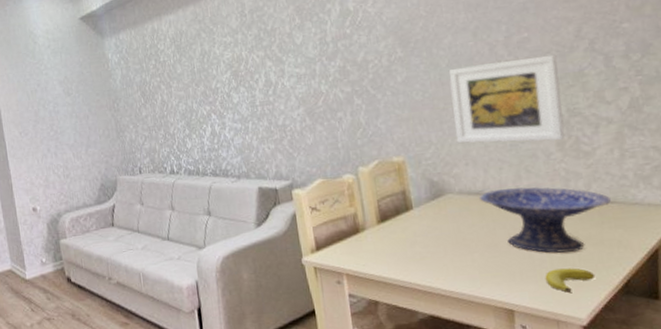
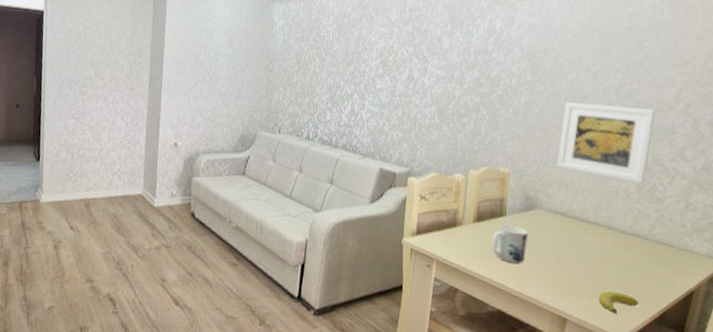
mug: none [403,218,447,260] -> present [491,224,528,264]
decorative bowl: present [480,187,611,253] -> none [563,214,668,280]

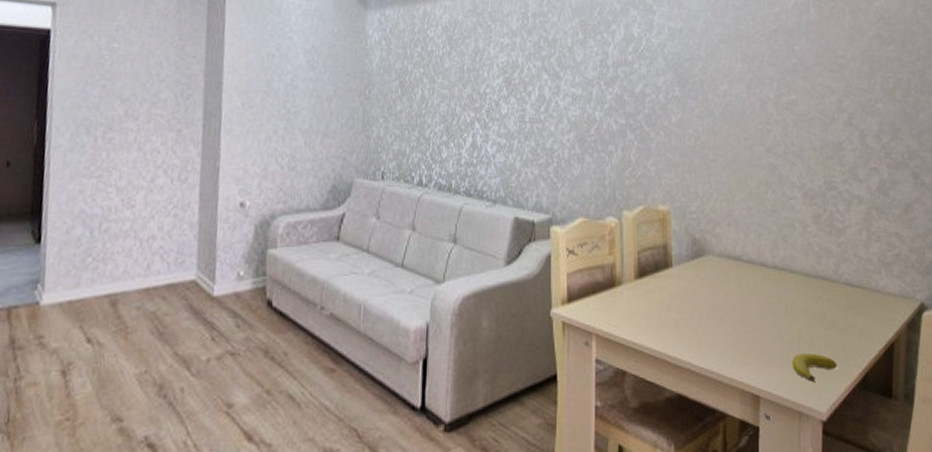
mug: present [491,224,528,264] -> none [659,279,701,328]
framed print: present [556,102,656,184] -> none [721,118,821,213]

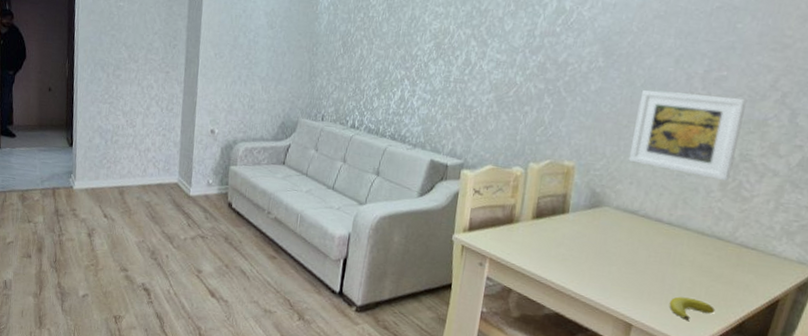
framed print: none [721,118,821,213] -> present [628,90,748,182]

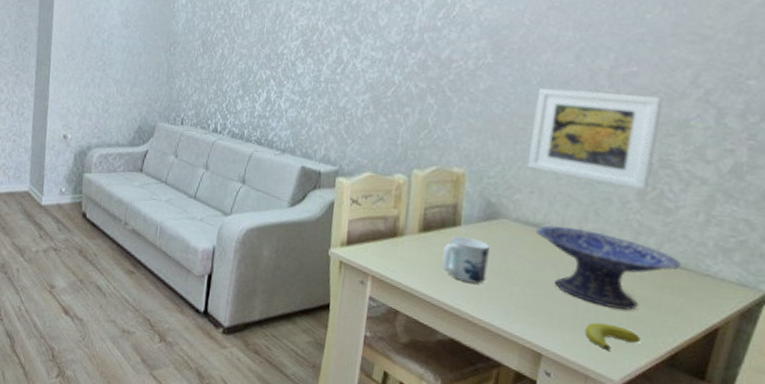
mug: none [550,222,593,264] -> present [441,236,490,284]
decorative bowl: none [633,213,752,286] -> present [536,225,681,310]

